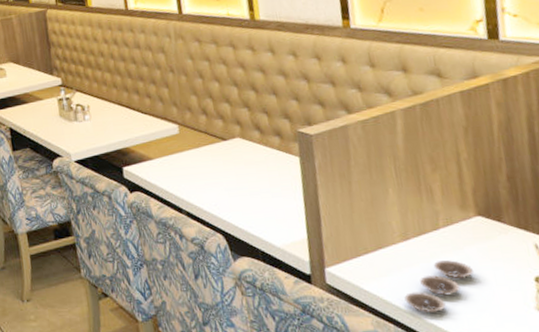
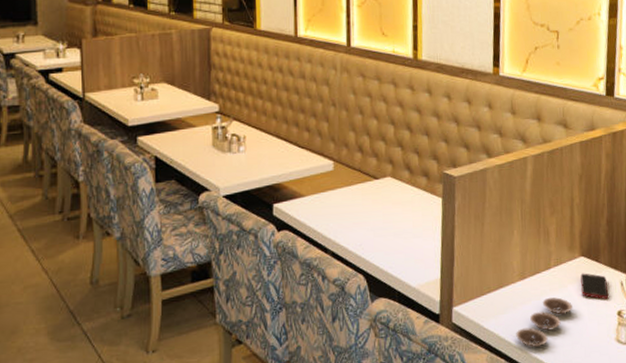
cell phone: none [479,234,521,263] -> present [580,273,609,299]

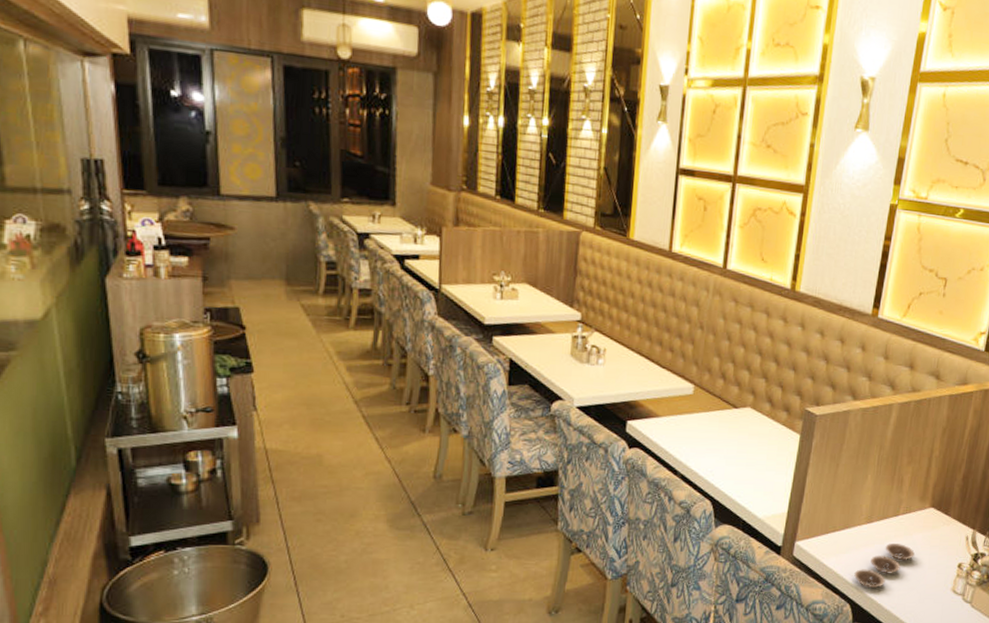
cell phone: present [580,273,609,299] -> none [926,524,953,551]

